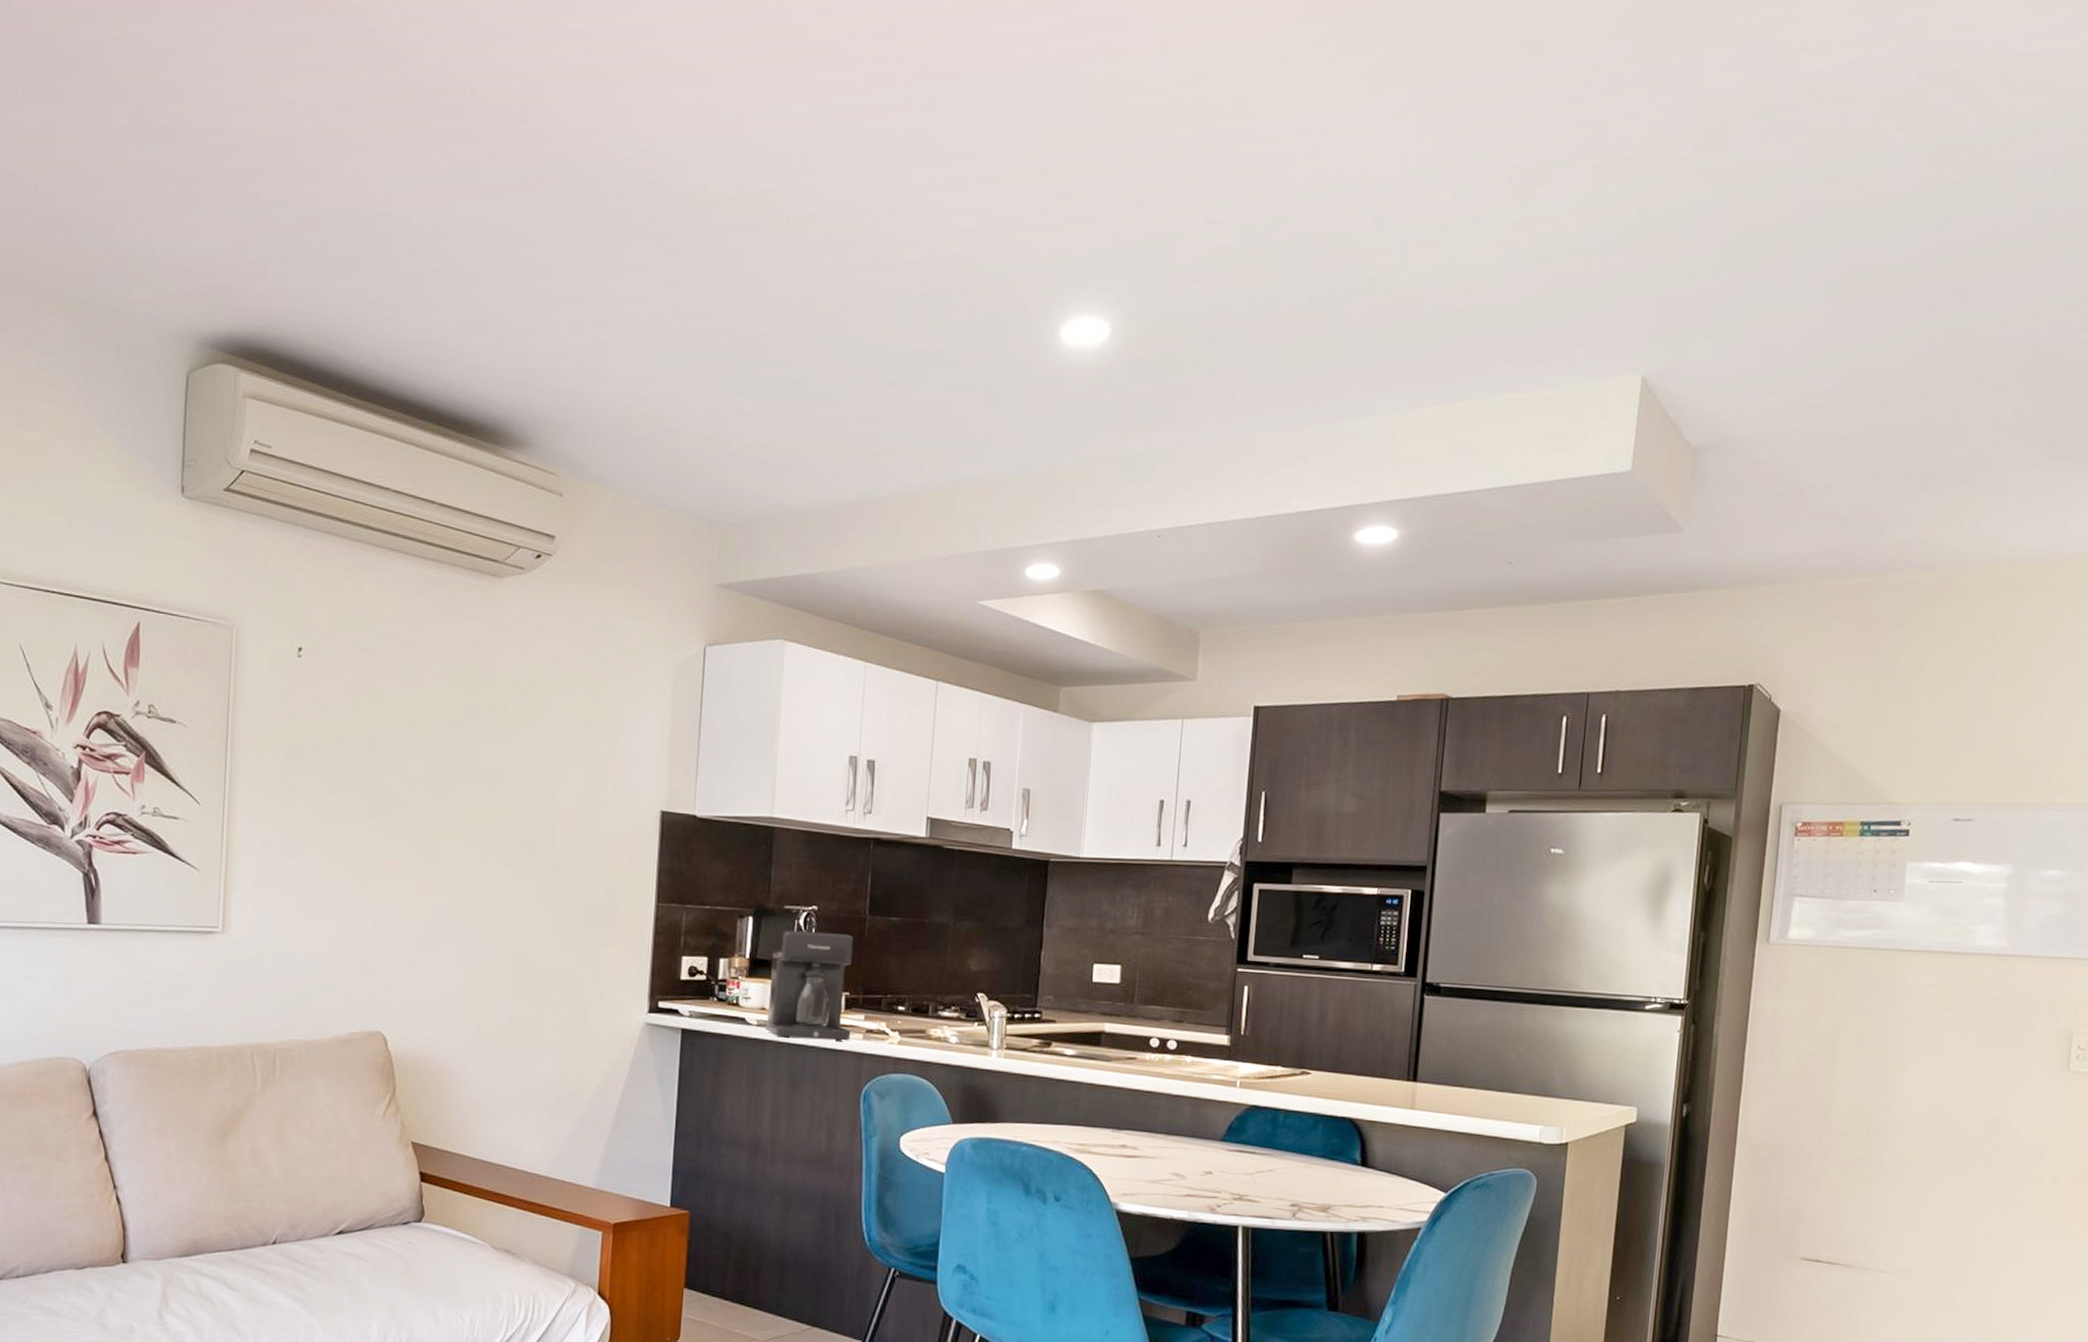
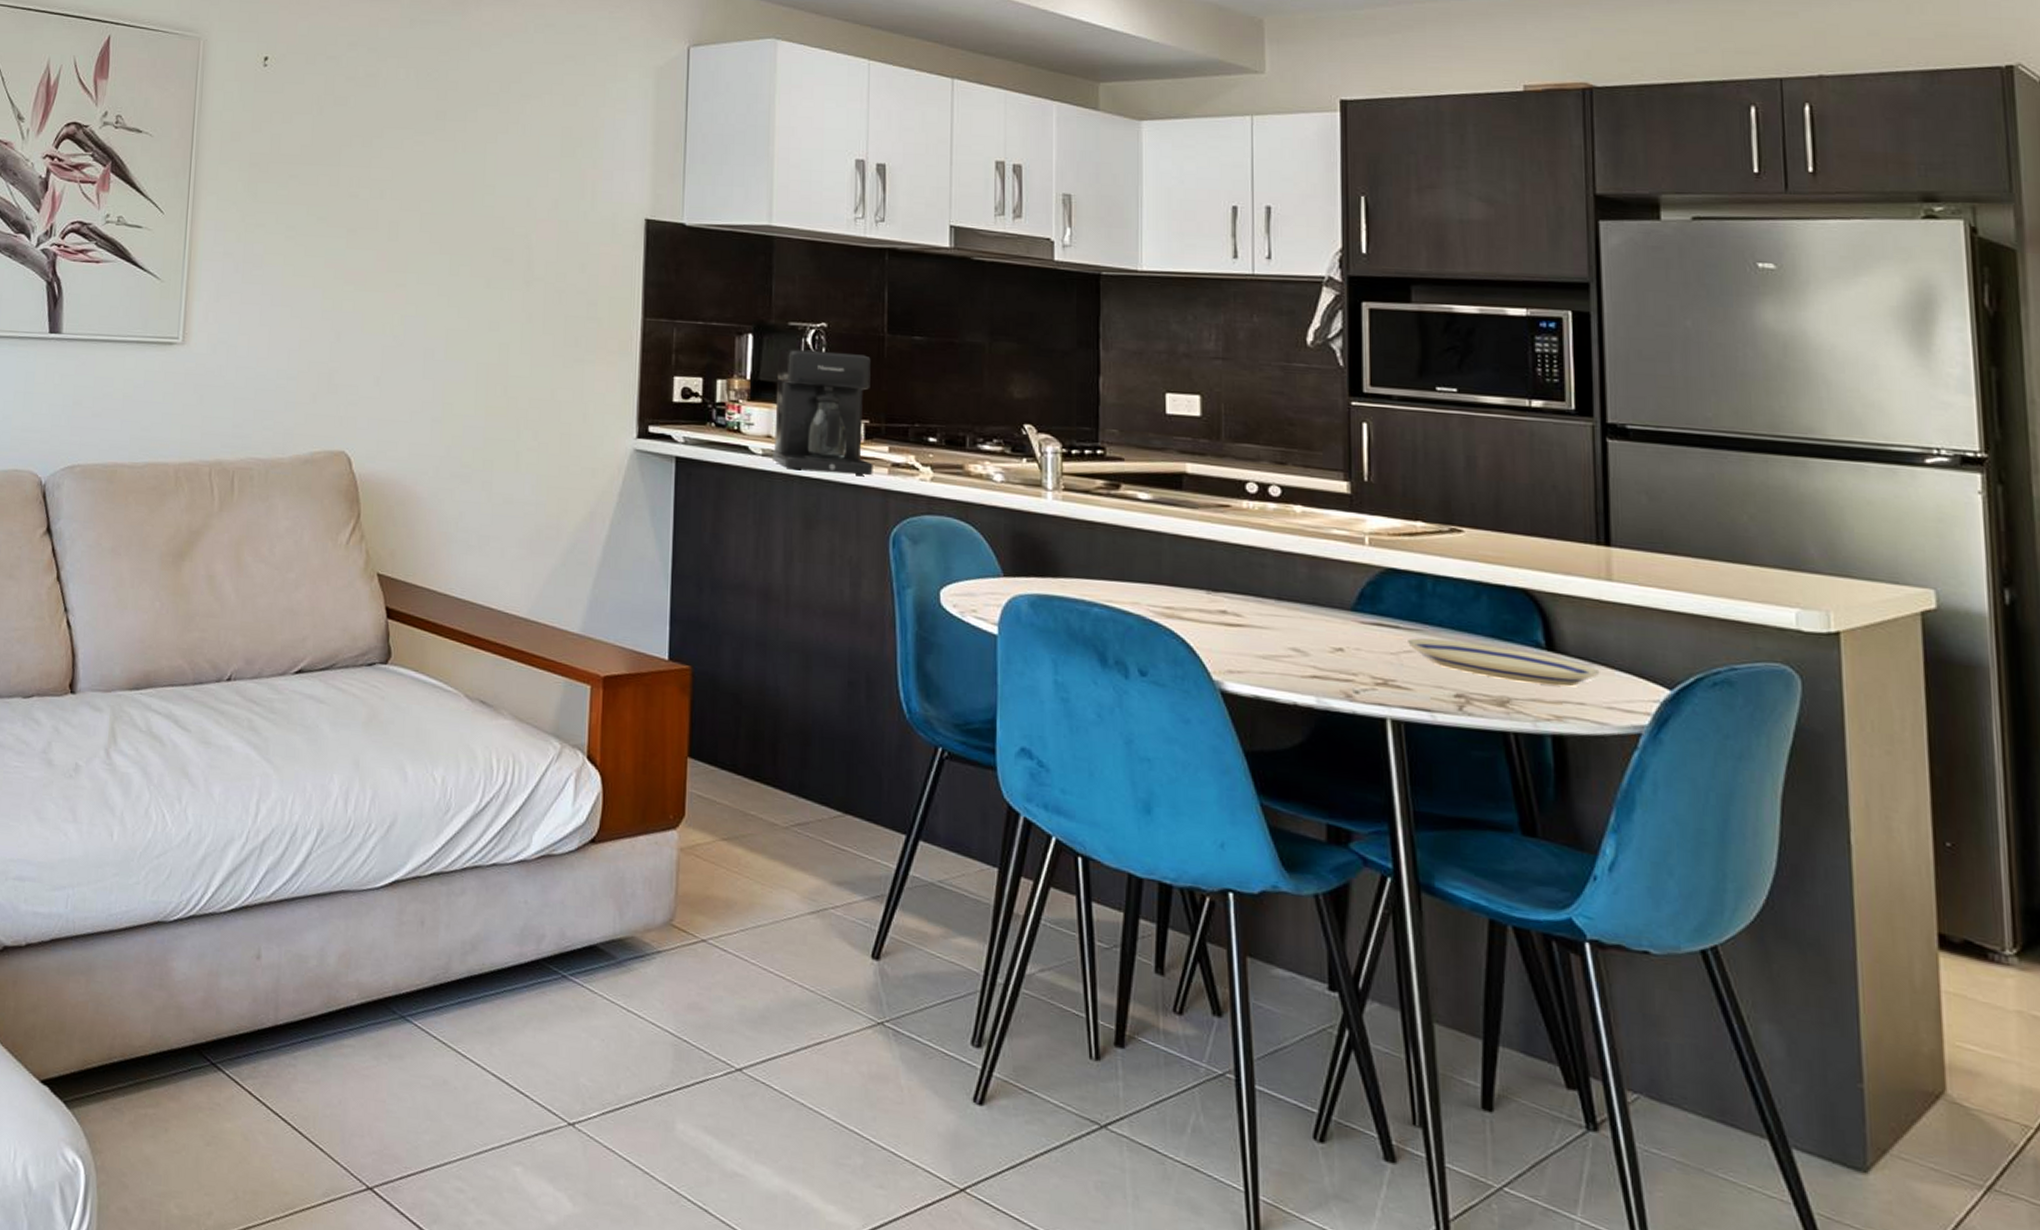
plate: none [1260,1161,1397,1194] -> present [1408,638,1600,687]

